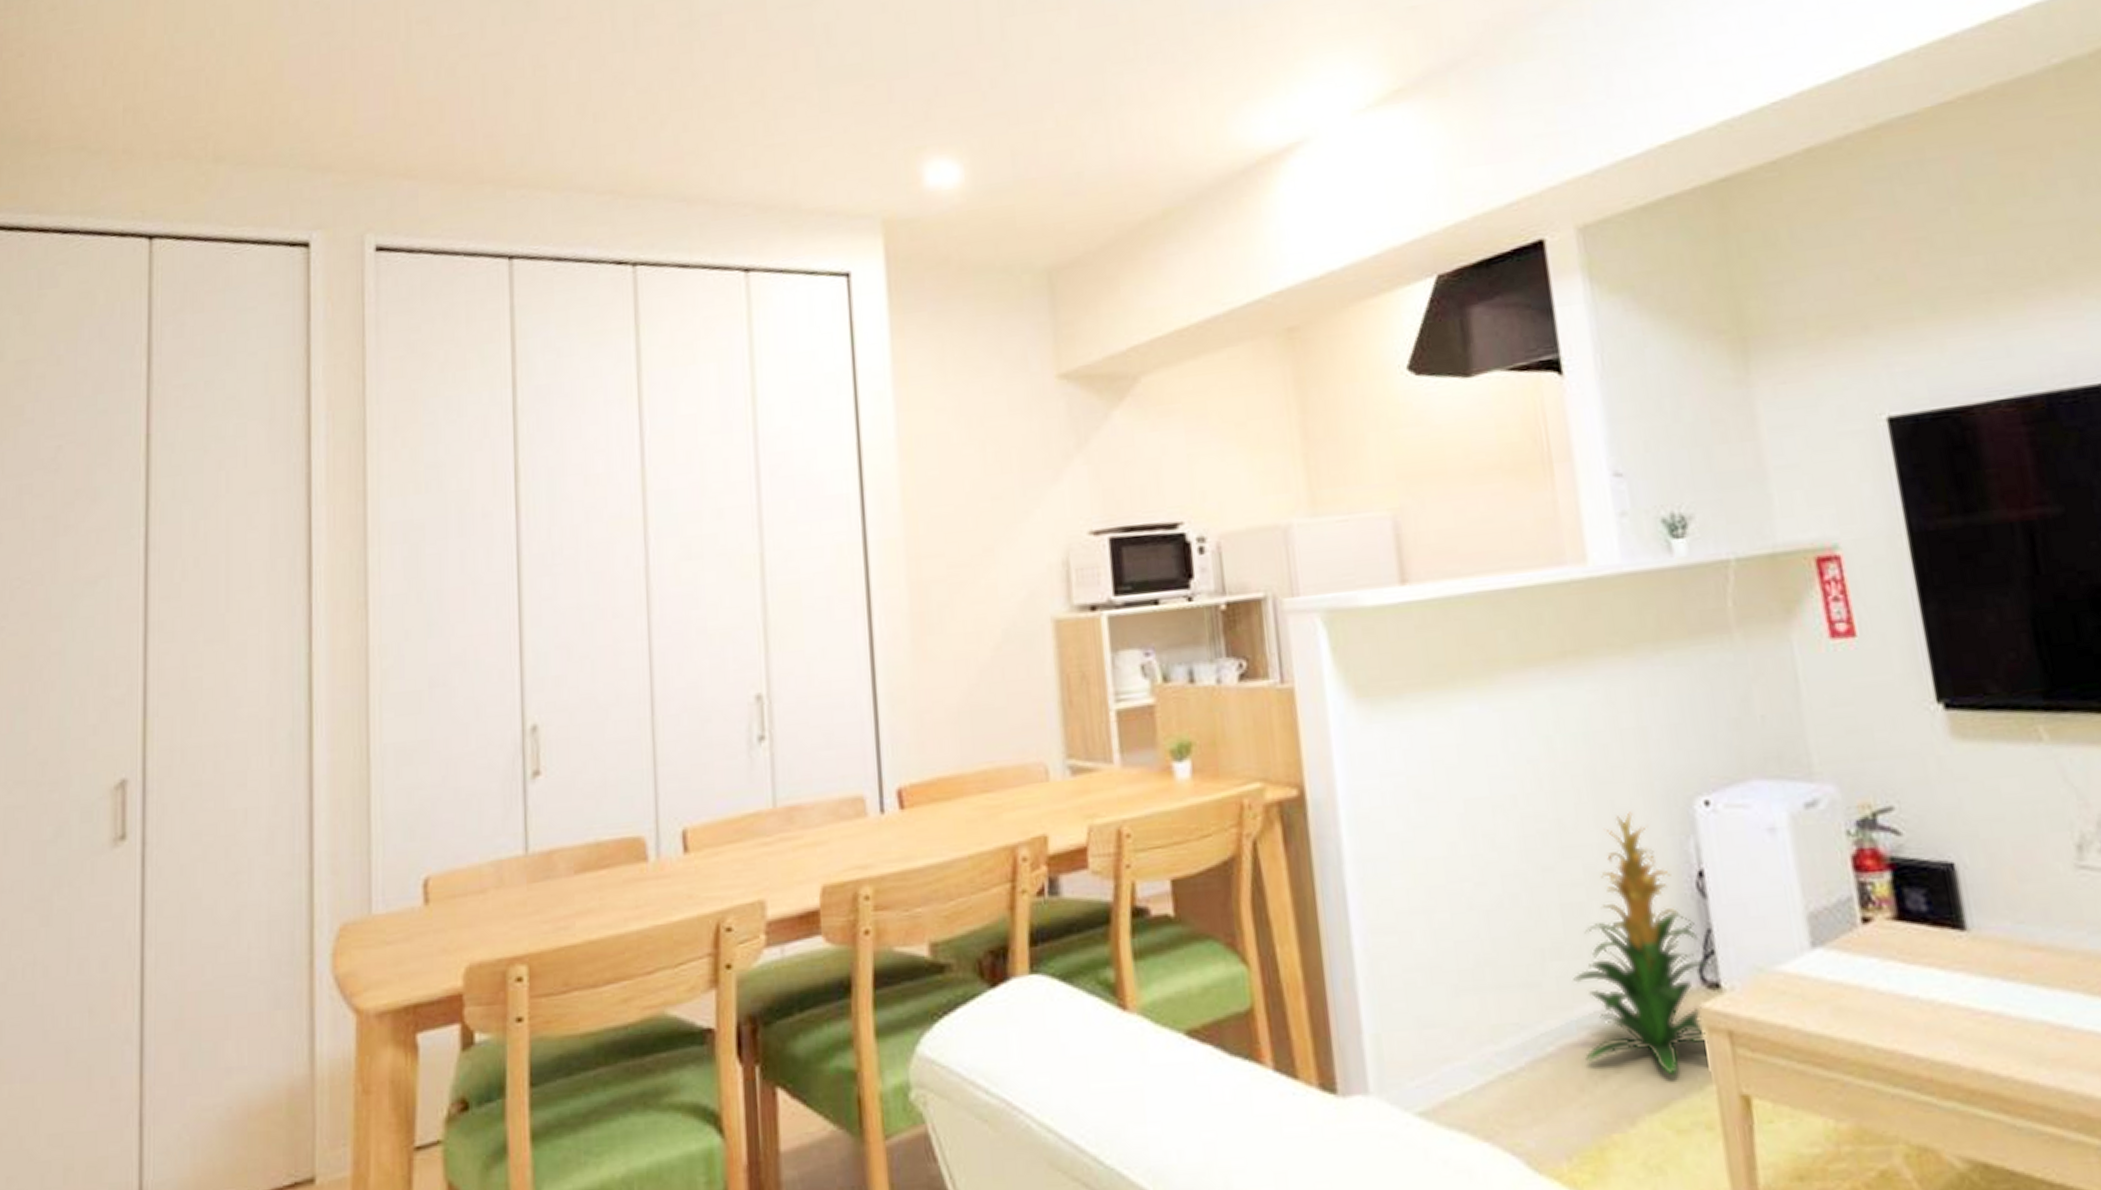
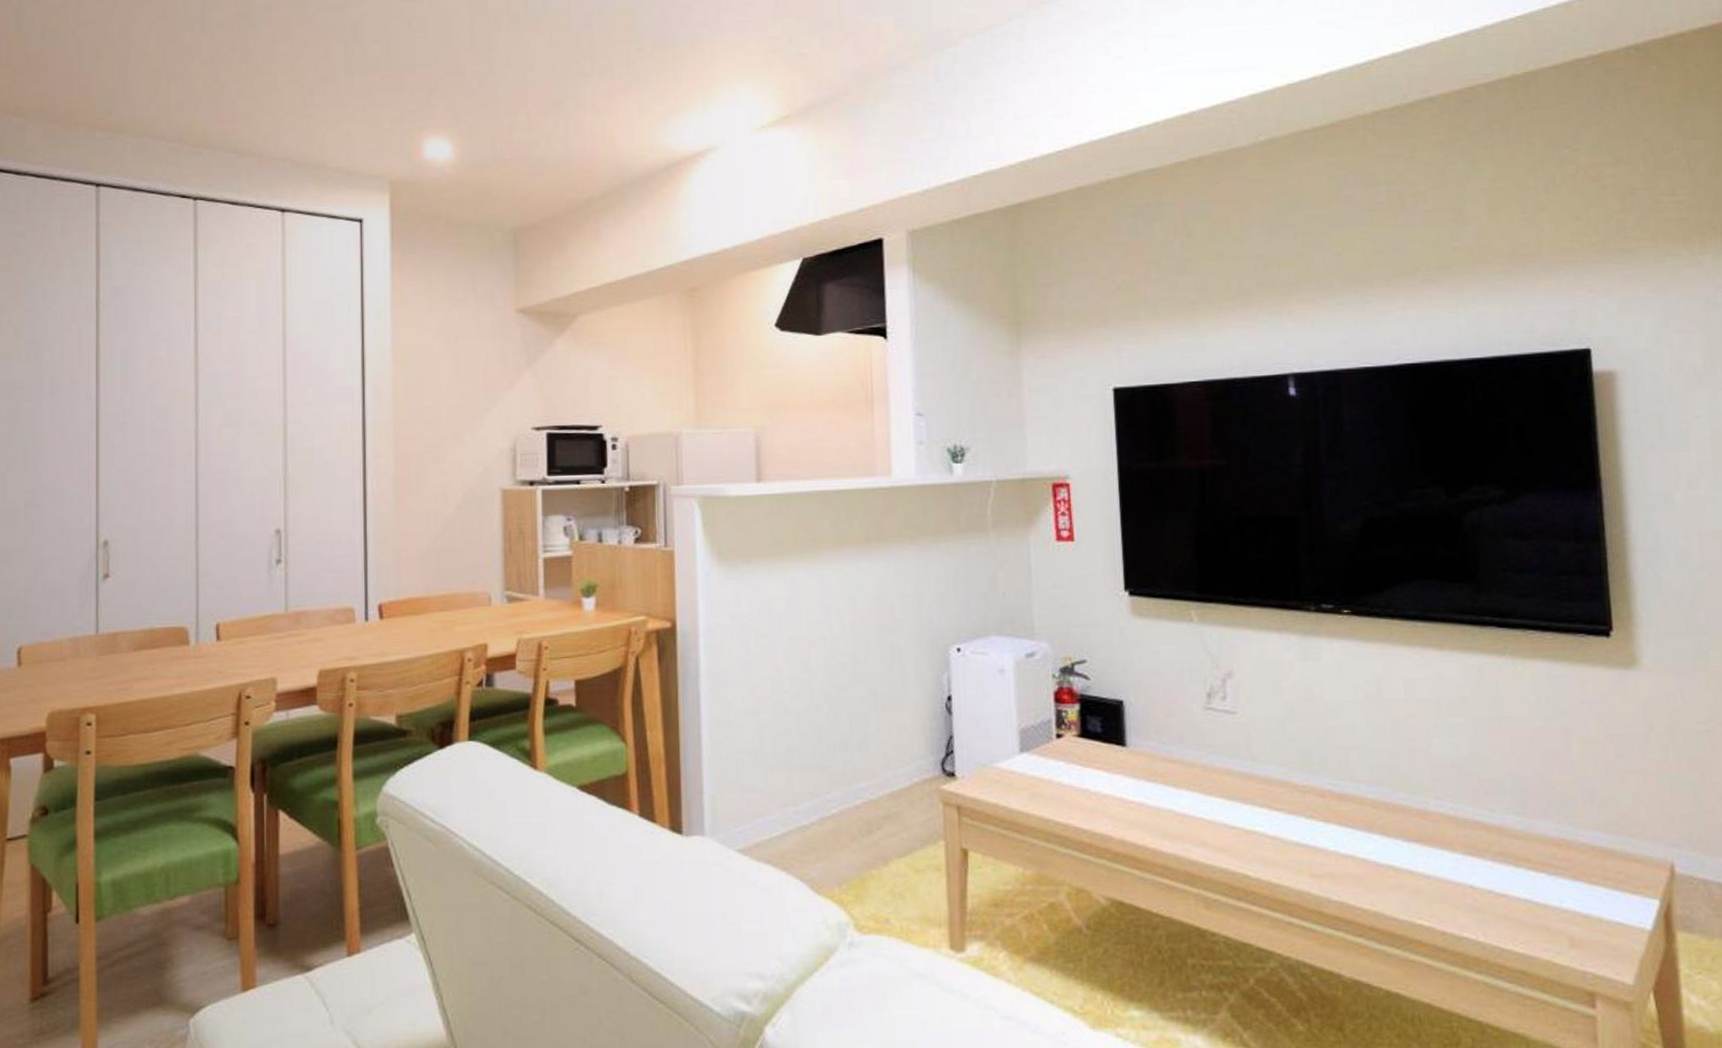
indoor plant: present [1573,812,1713,1076] -> none [854,652,952,833]

